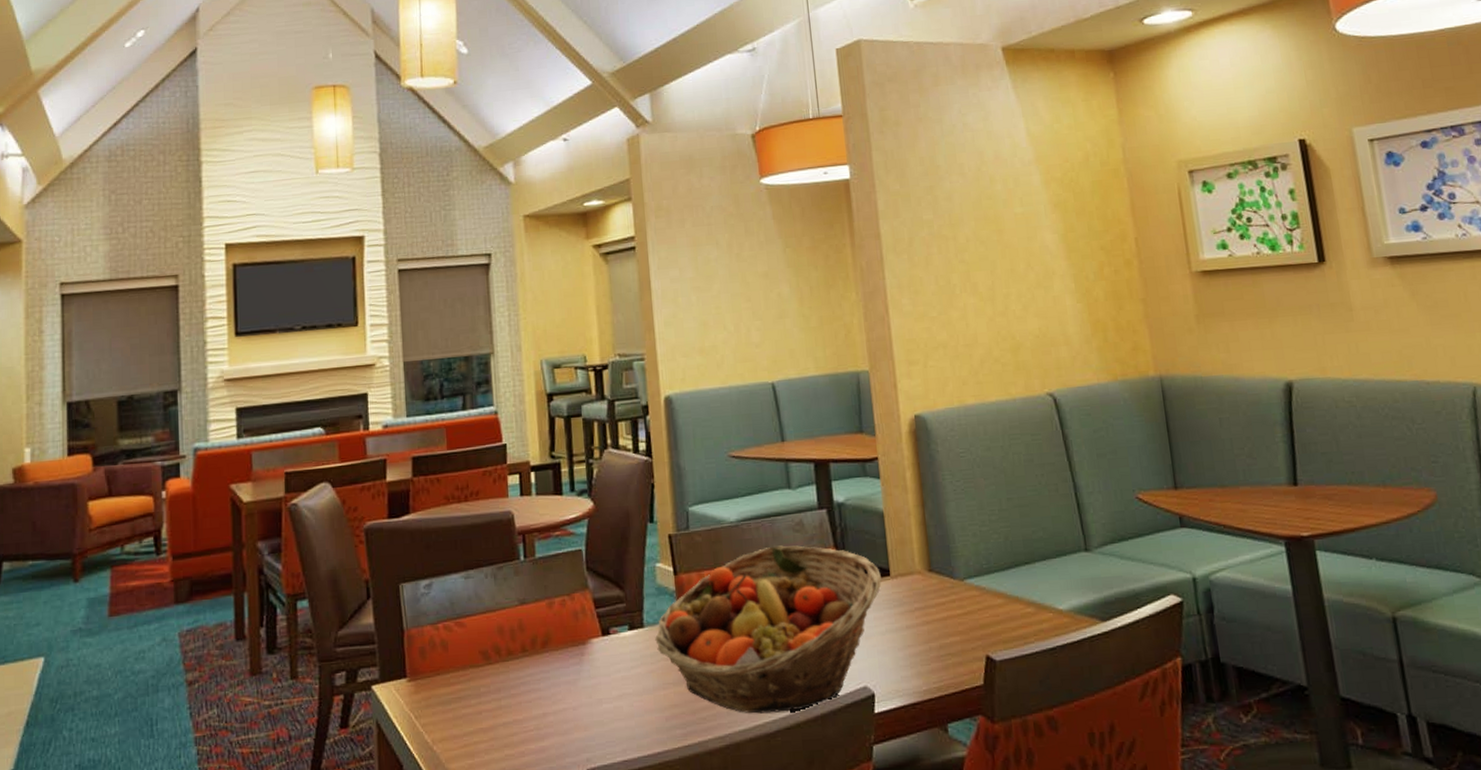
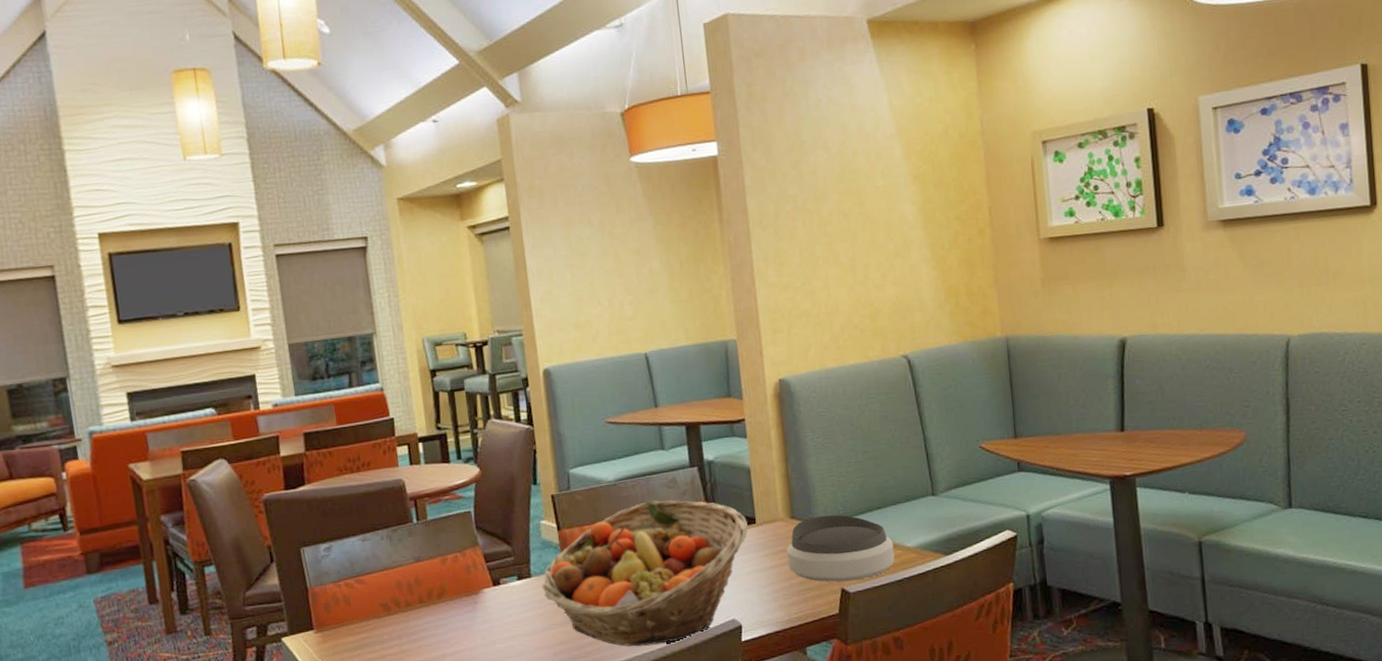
bowl: none [924,569,1046,648] -> present [787,514,895,582]

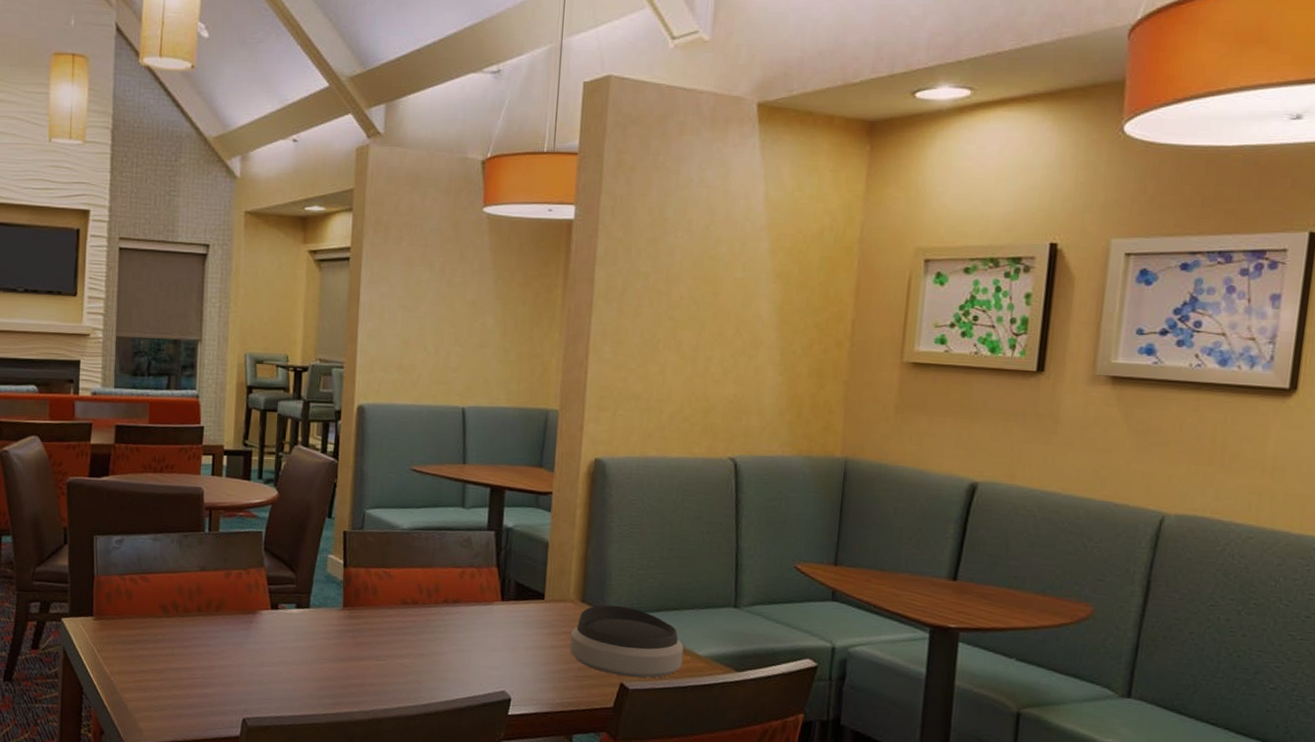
fruit basket: present [542,500,748,647] -> none [318,556,536,701]

